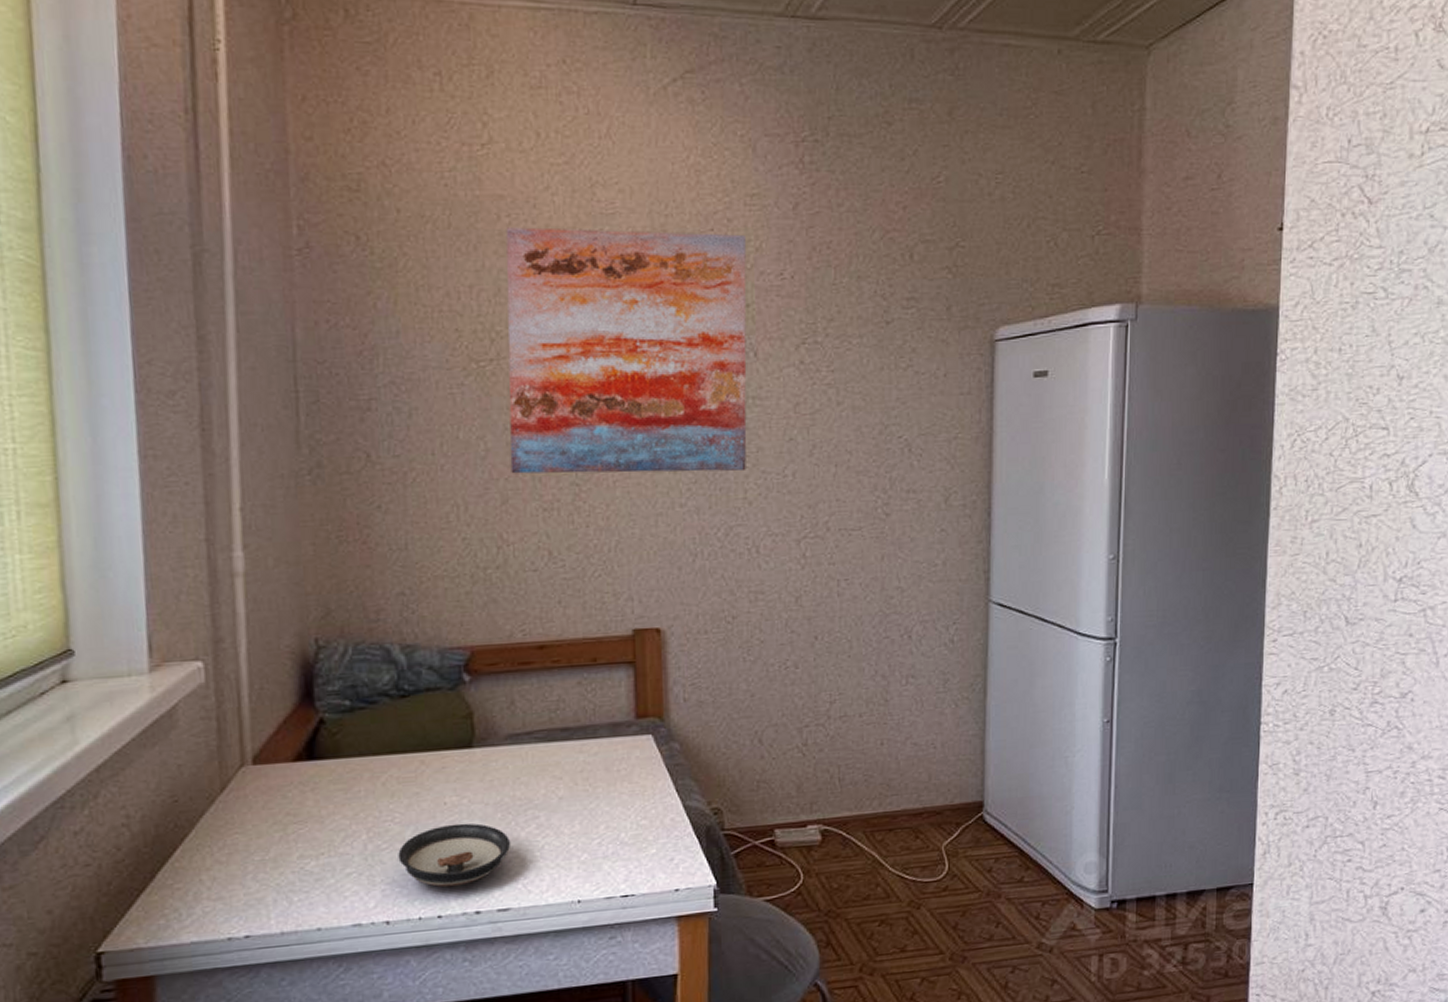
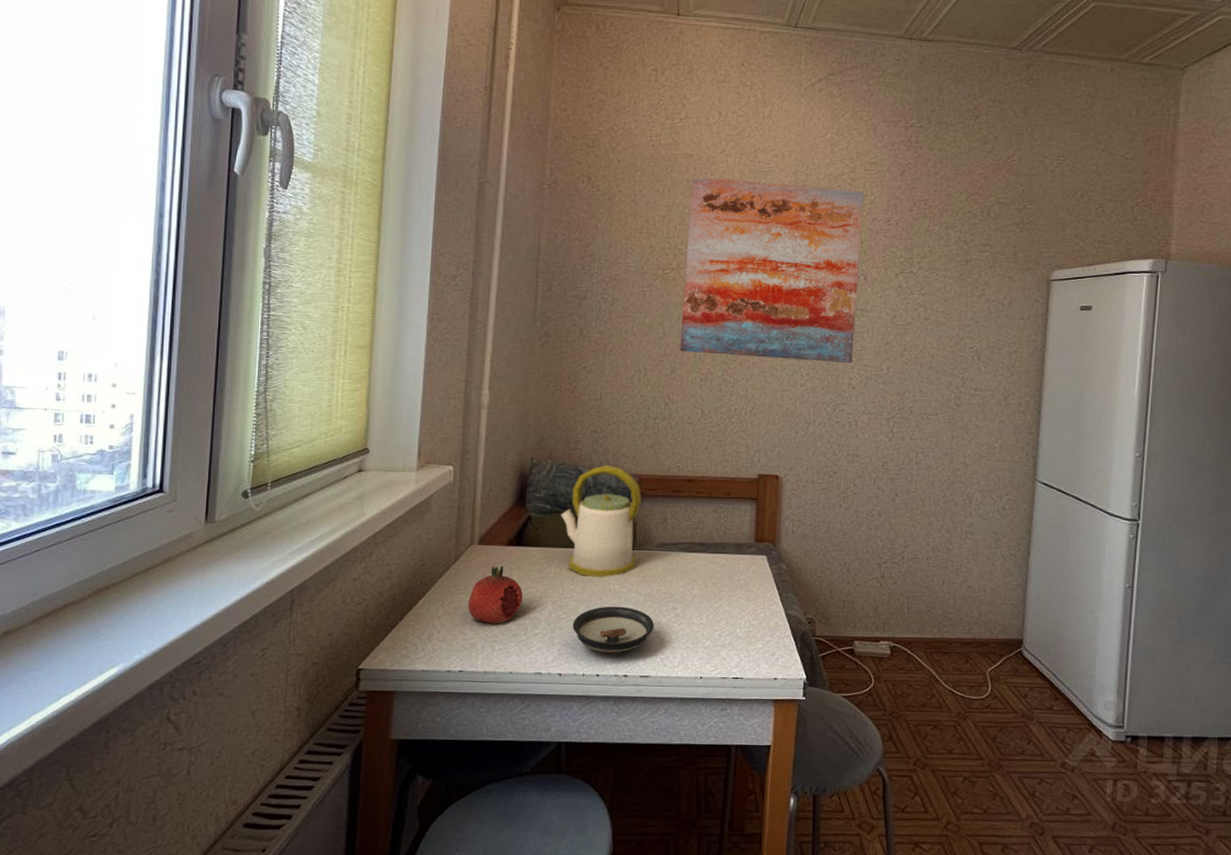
fruit: none [246,789,324,869] -> present [467,565,523,624]
kettle: none [366,637,478,790] -> present [561,464,642,578]

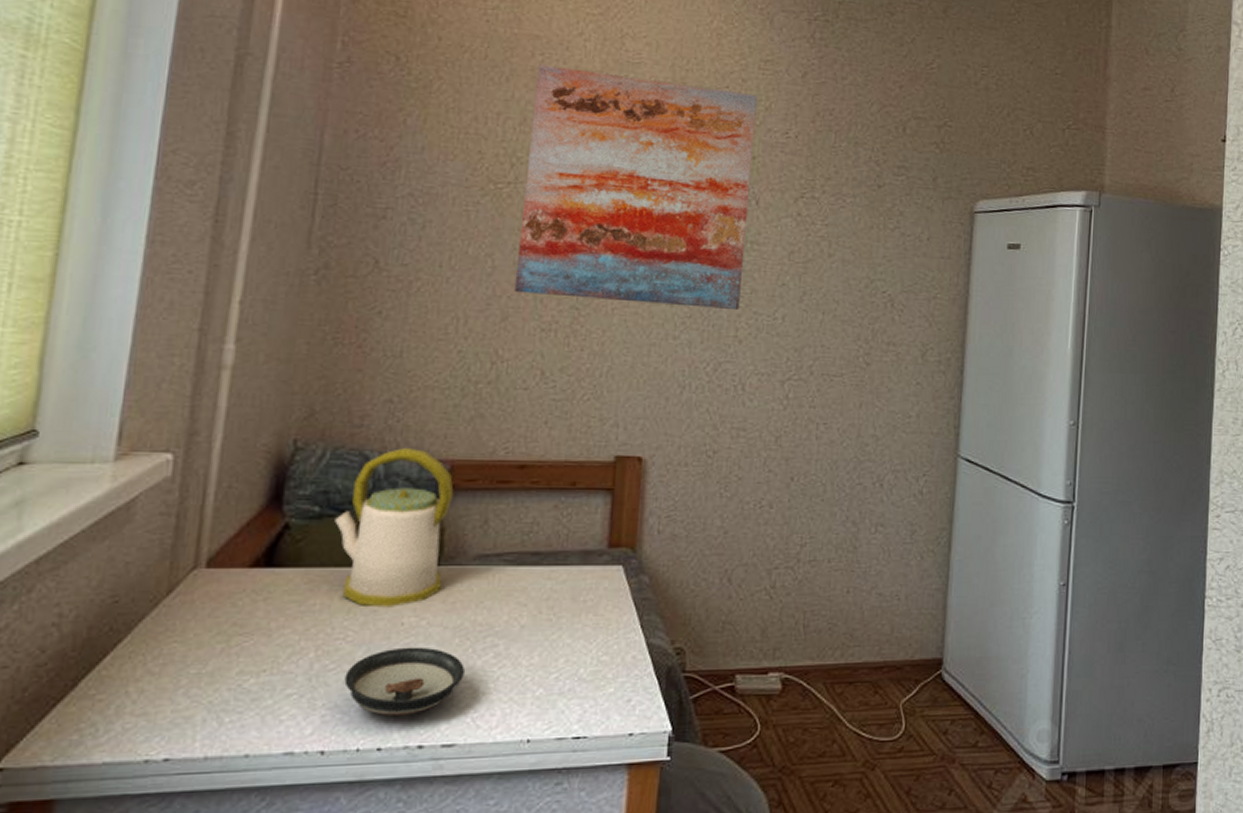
fruit: present [467,565,523,624] -> none [183,597,271,685]

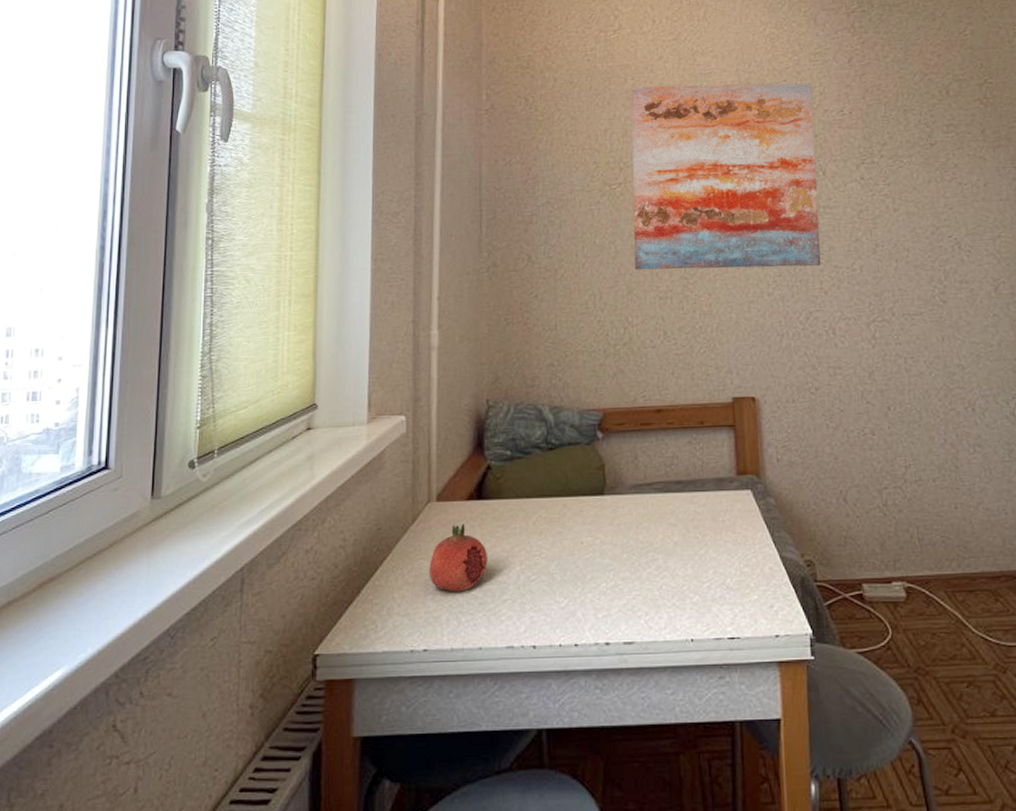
fruit: none [183,597,271,685] -> present [428,523,487,592]
kettle: present [334,447,454,608] -> none [522,400,608,530]
saucer: present [344,647,466,717] -> none [544,561,635,618]

